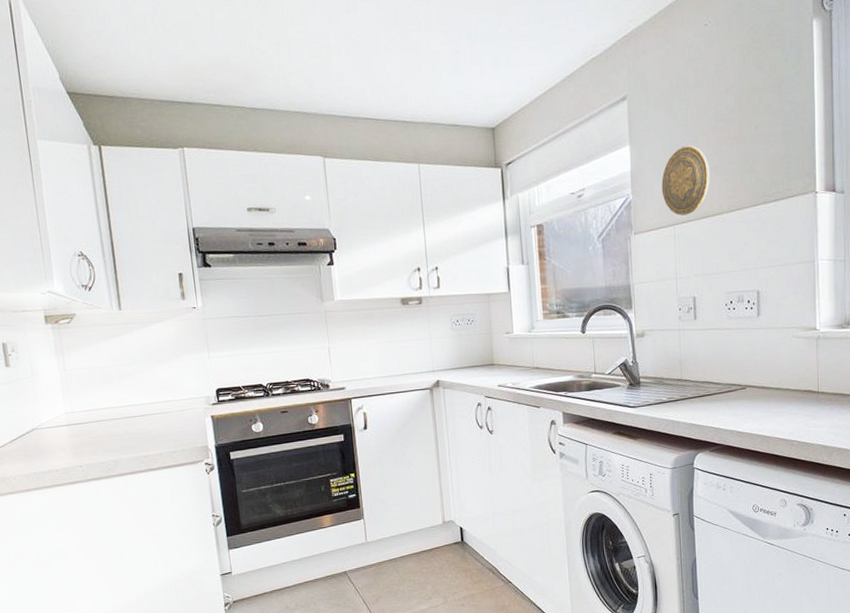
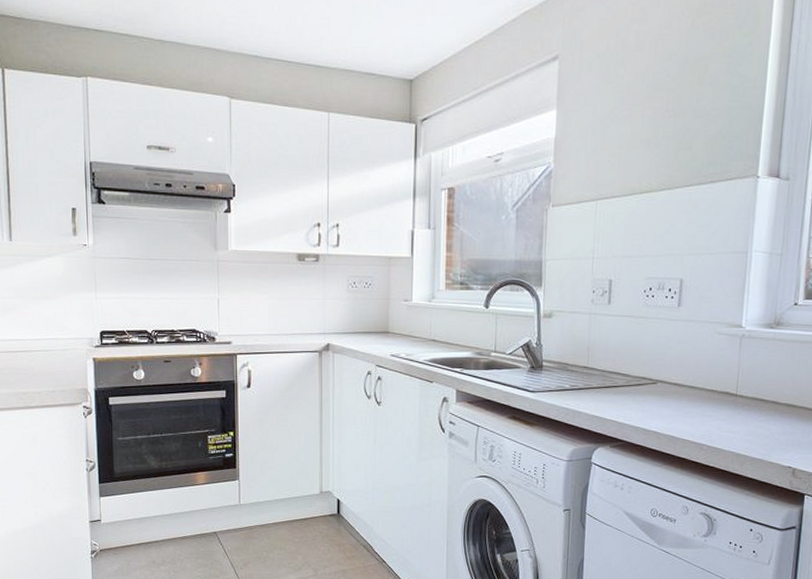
decorative plate: present [661,145,710,216] -> none [586,114,642,190]

